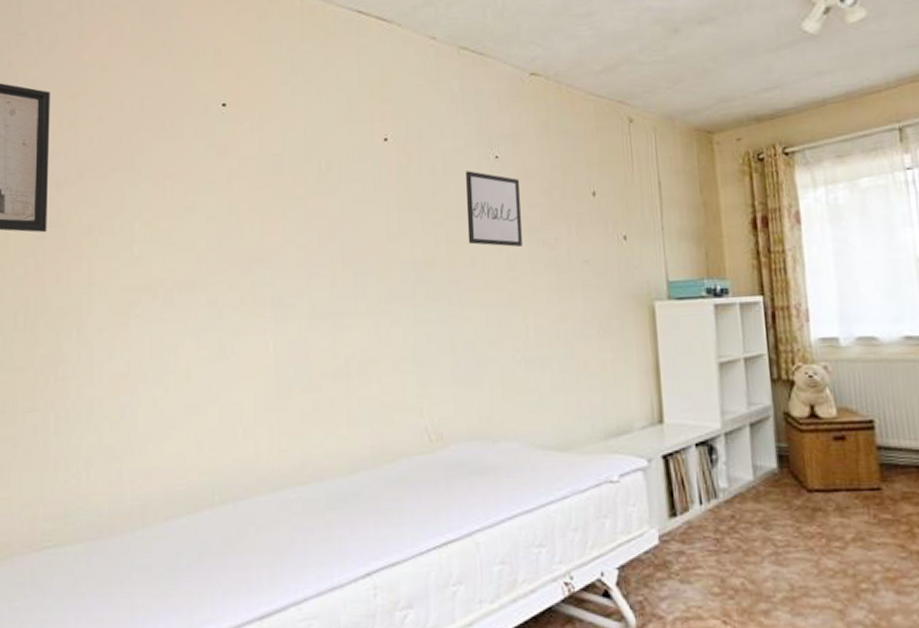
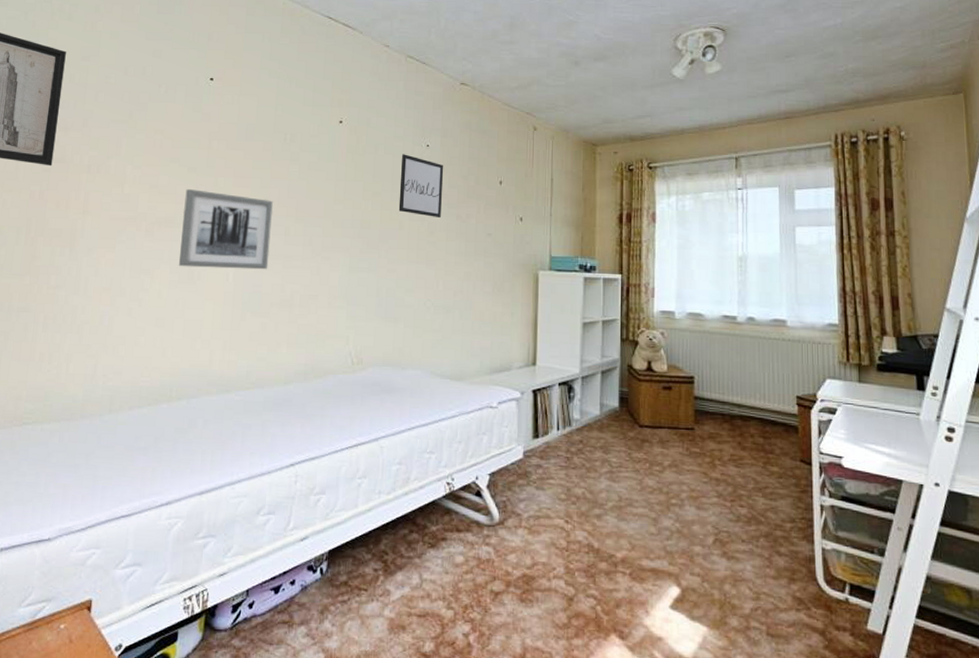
wall art: none [206,242,315,340] -> present [178,189,273,270]

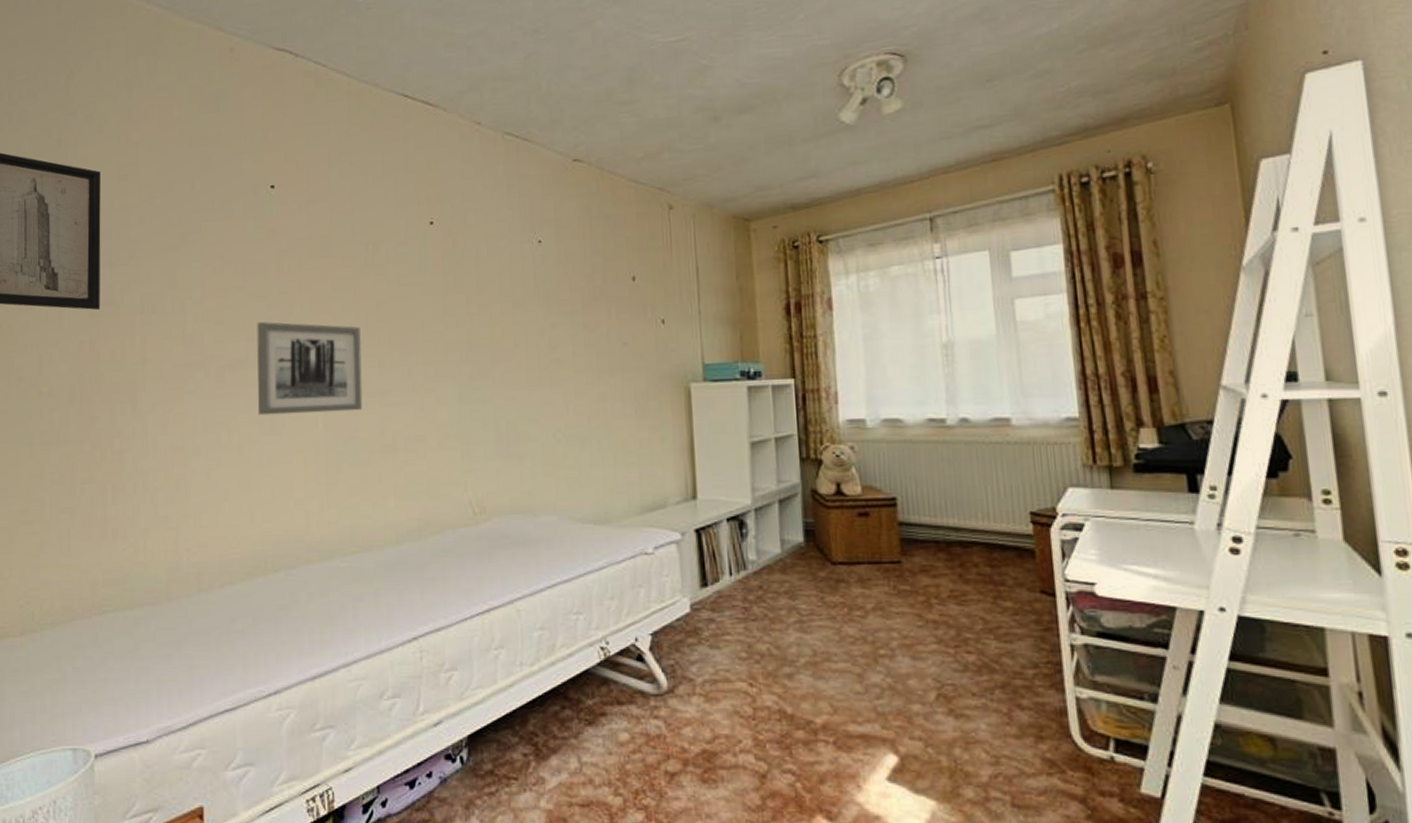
wall art: present [398,154,444,217] -> none [509,254,564,329]

